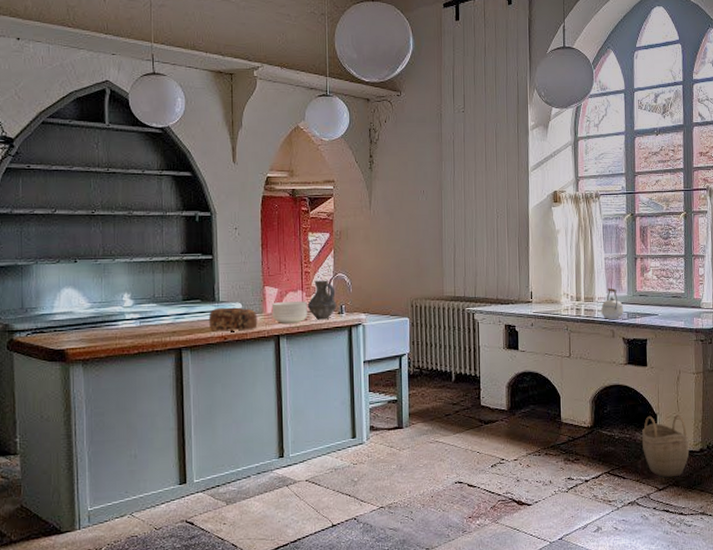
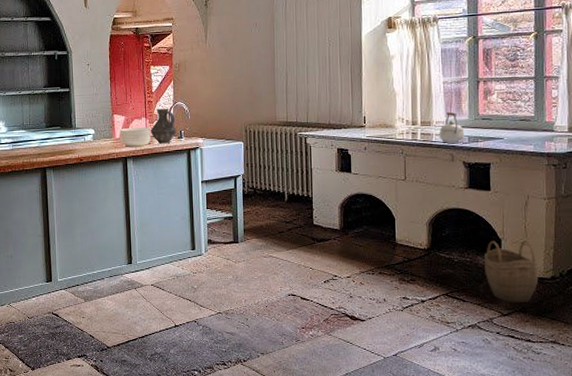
bread loaf: present [208,307,258,332] -> none [67,133,108,154]

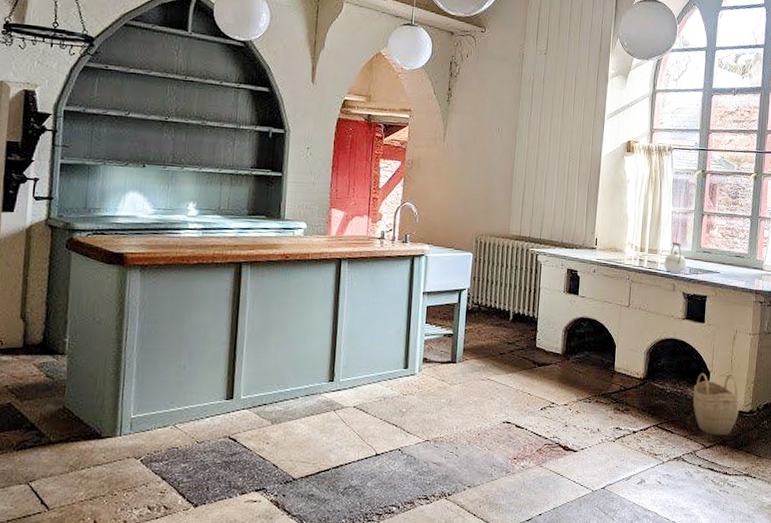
bowl: present [119,127,152,148] -> none [335,225,373,249]
jug: present [150,108,177,144] -> none [372,207,402,247]

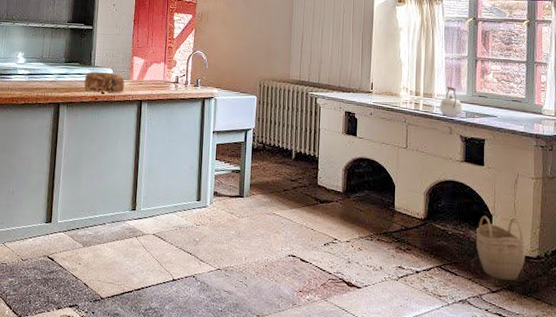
bread loaf: none [271,225,321,251] -> present [84,71,125,94]

